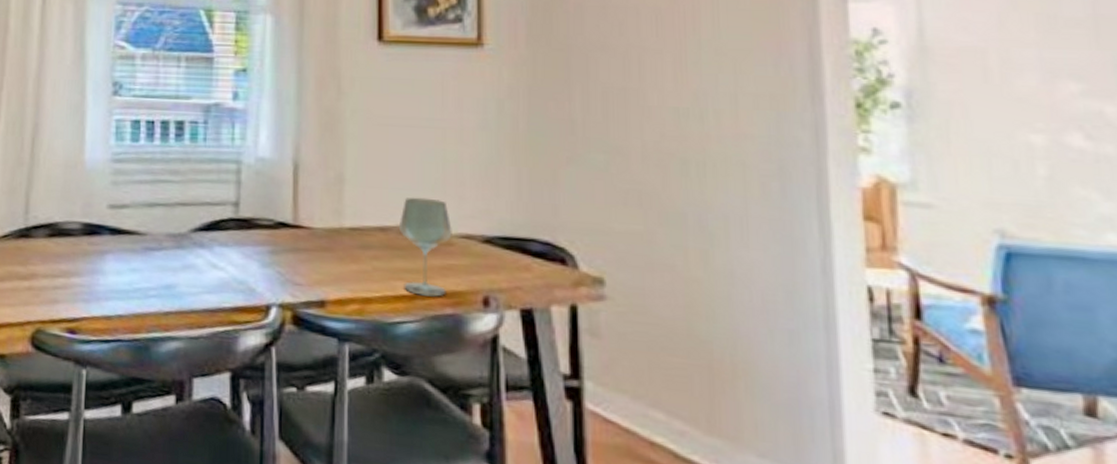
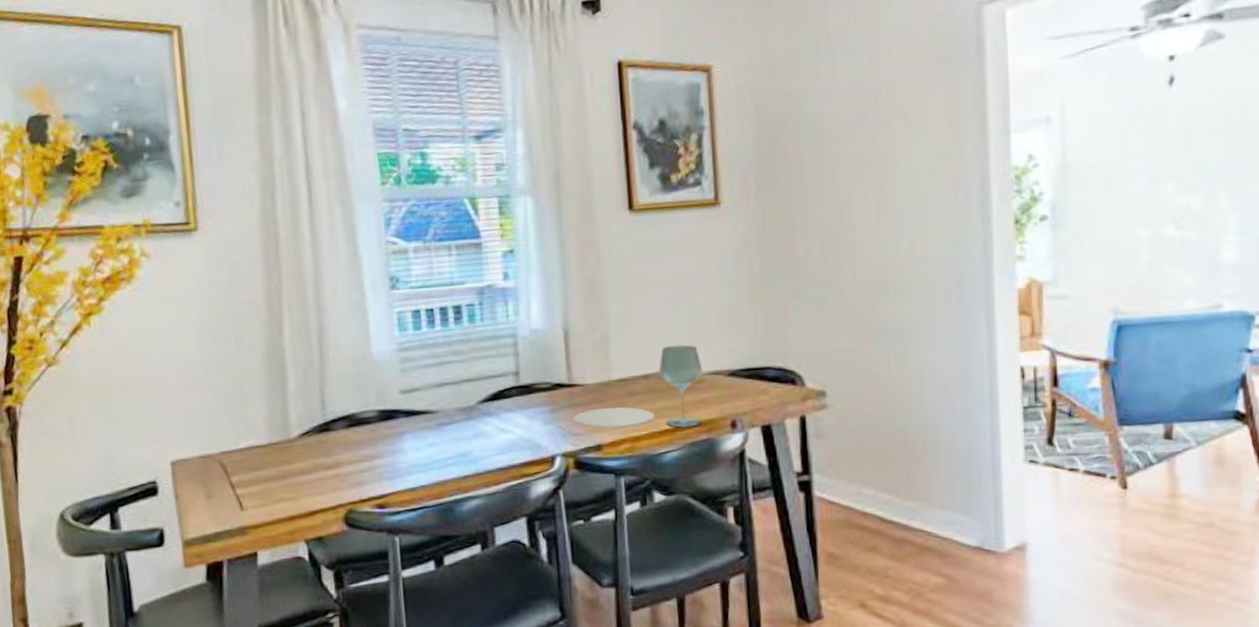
plate: none [296,257,391,286] -> present [574,407,655,429]

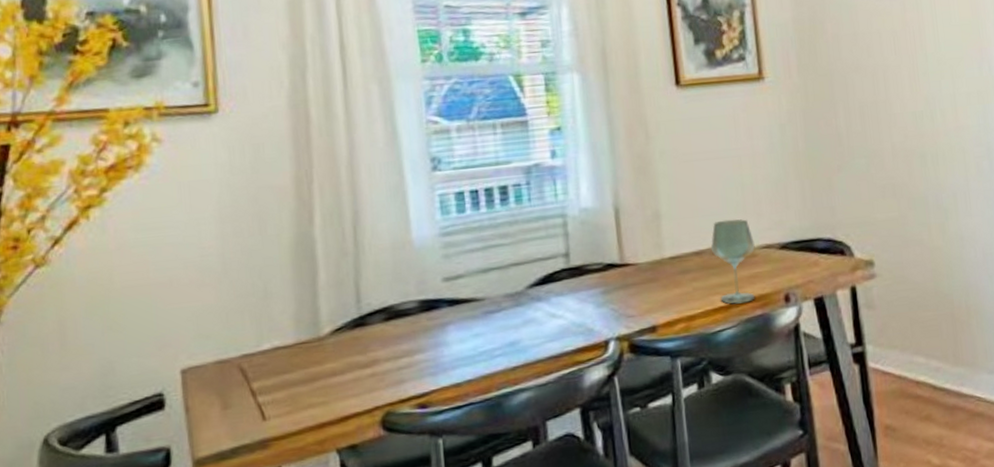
plate: present [574,407,655,429] -> none [627,285,709,309]

